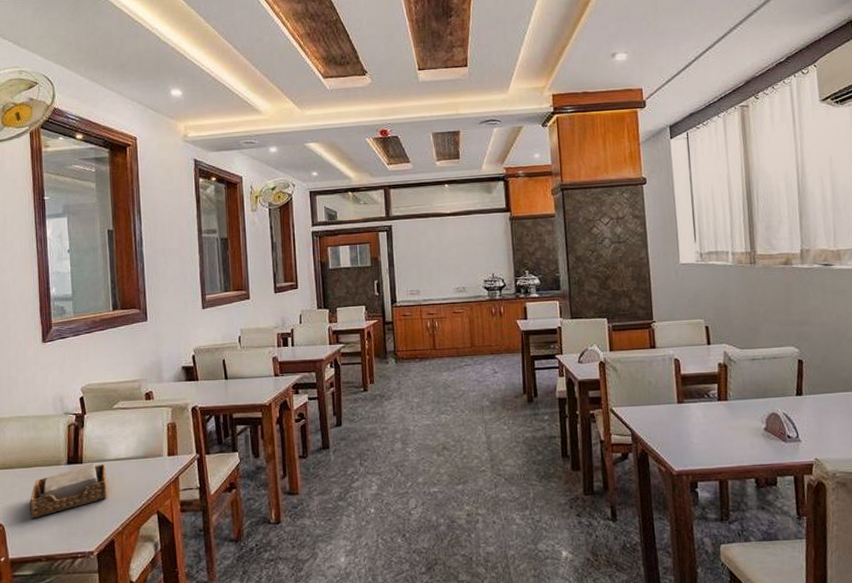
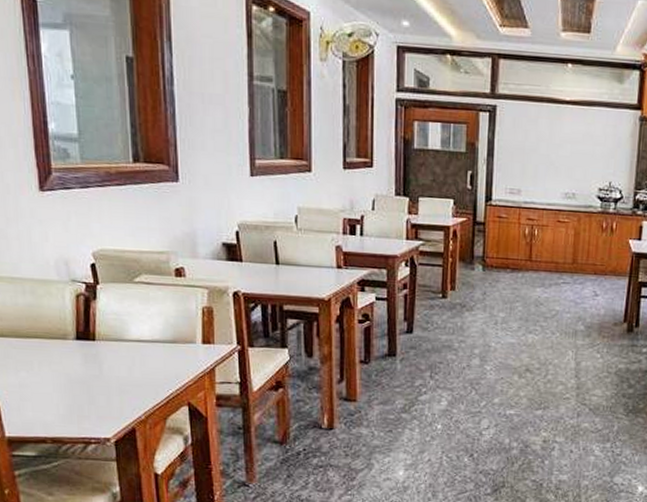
napkin holder: present [29,463,108,519] -> none [28,341,128,396]

